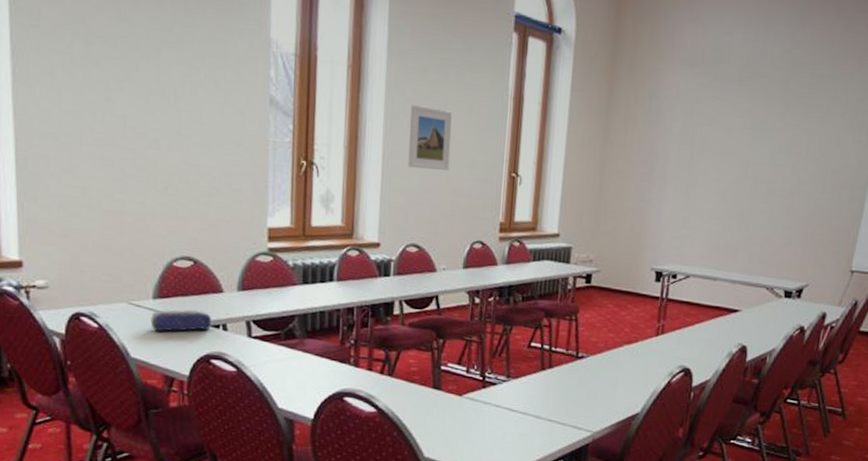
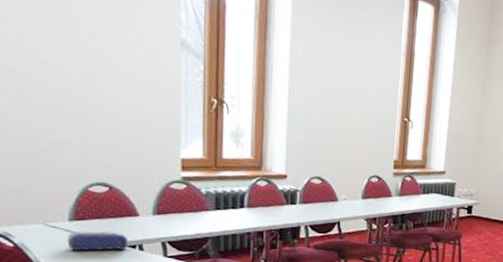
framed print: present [408,105,452,170] -> none [312,54,351,113]

